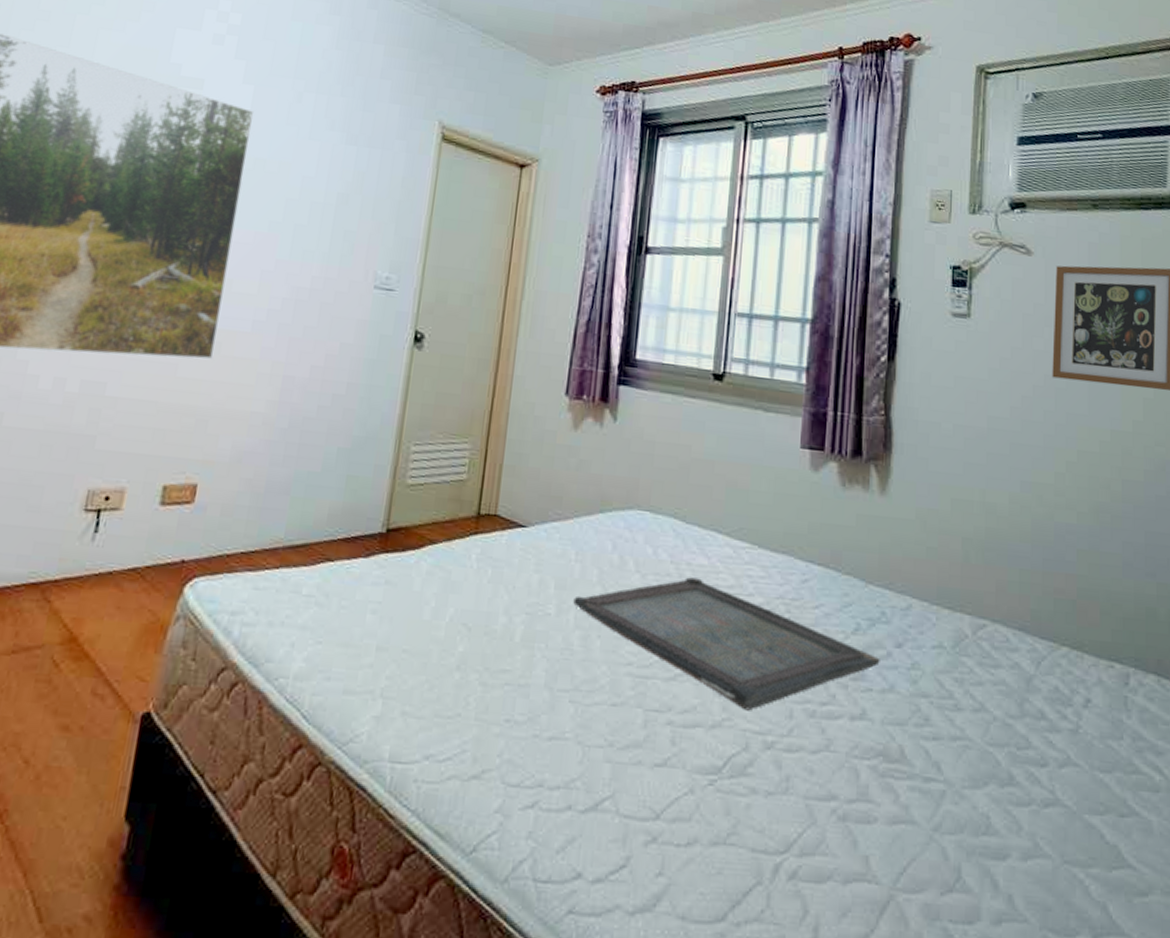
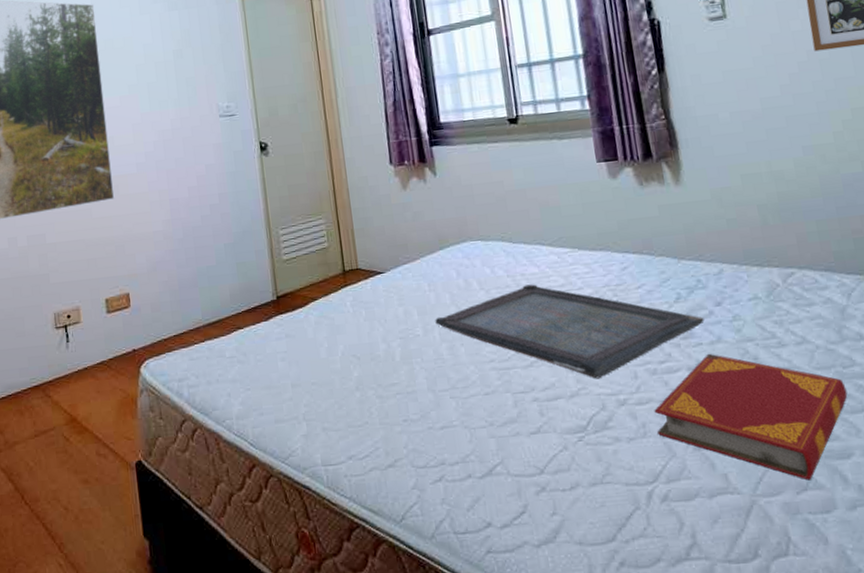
hardback book: none [801,703,1016,880] -> present [654,353,848,480]

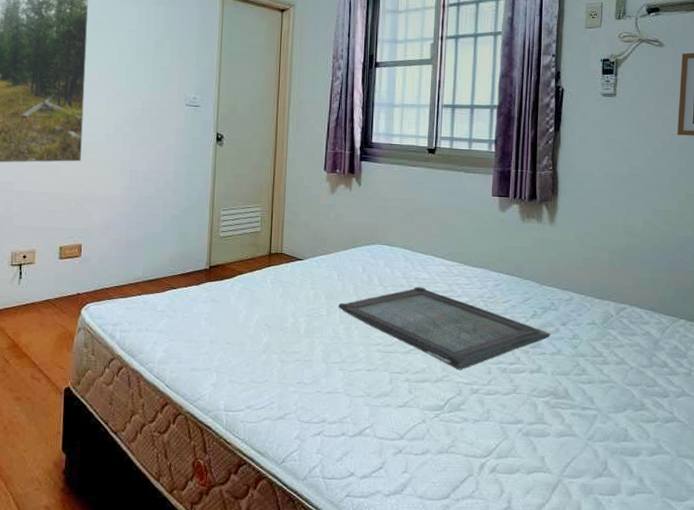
hardback book: present [654,353,848,480] -> none [498,361,646,469]

